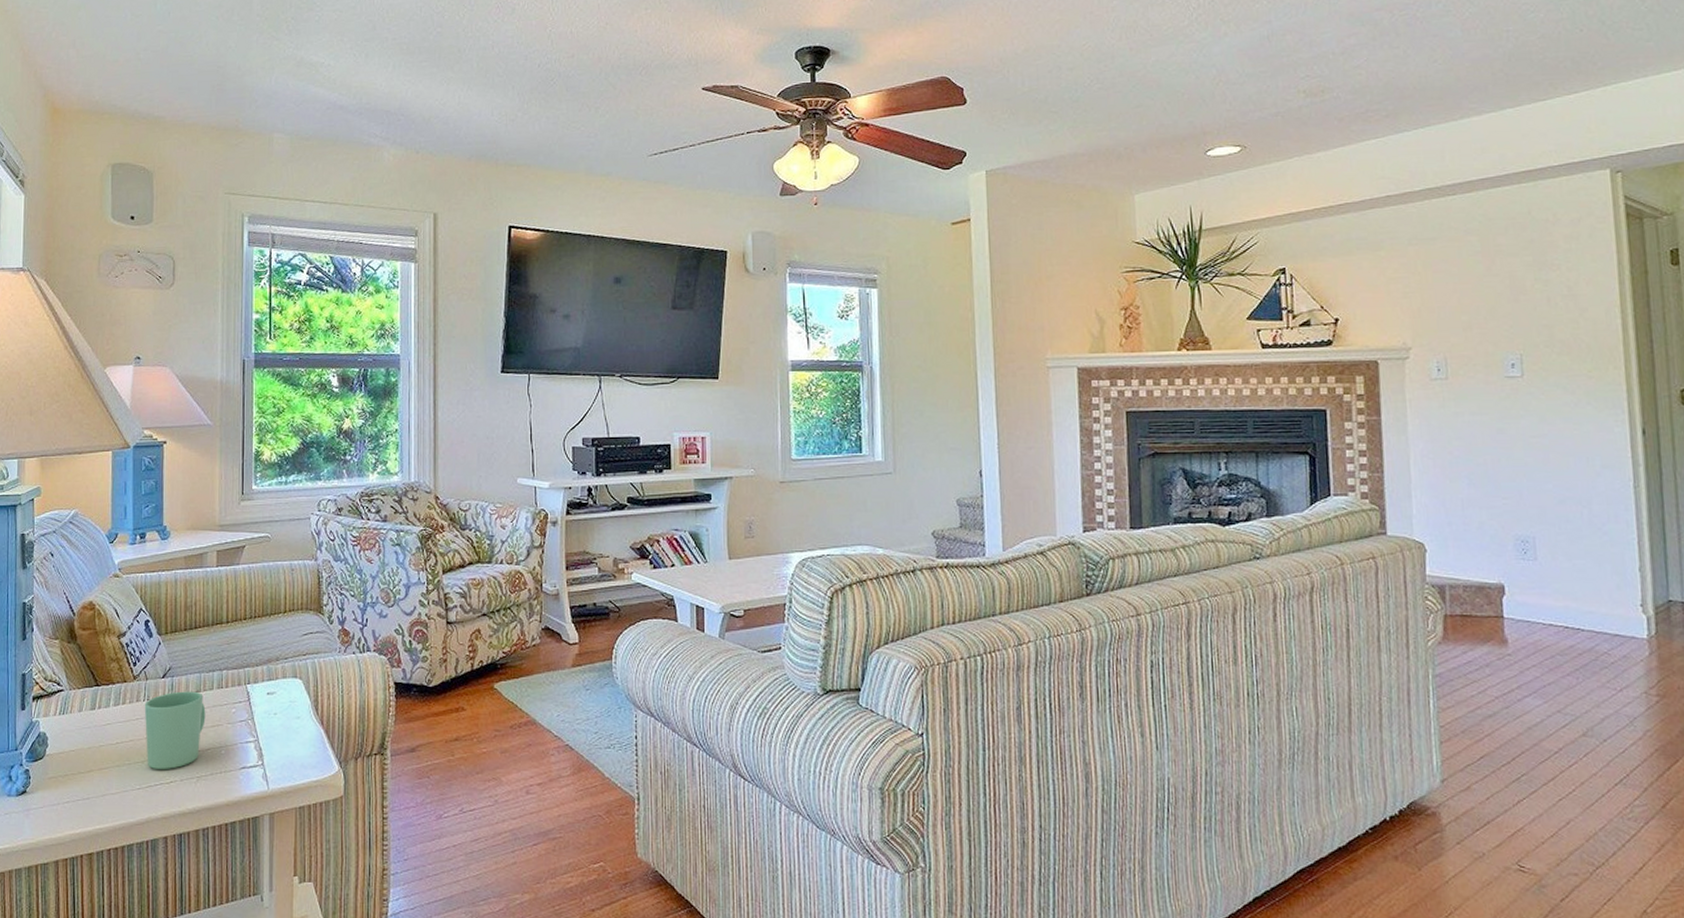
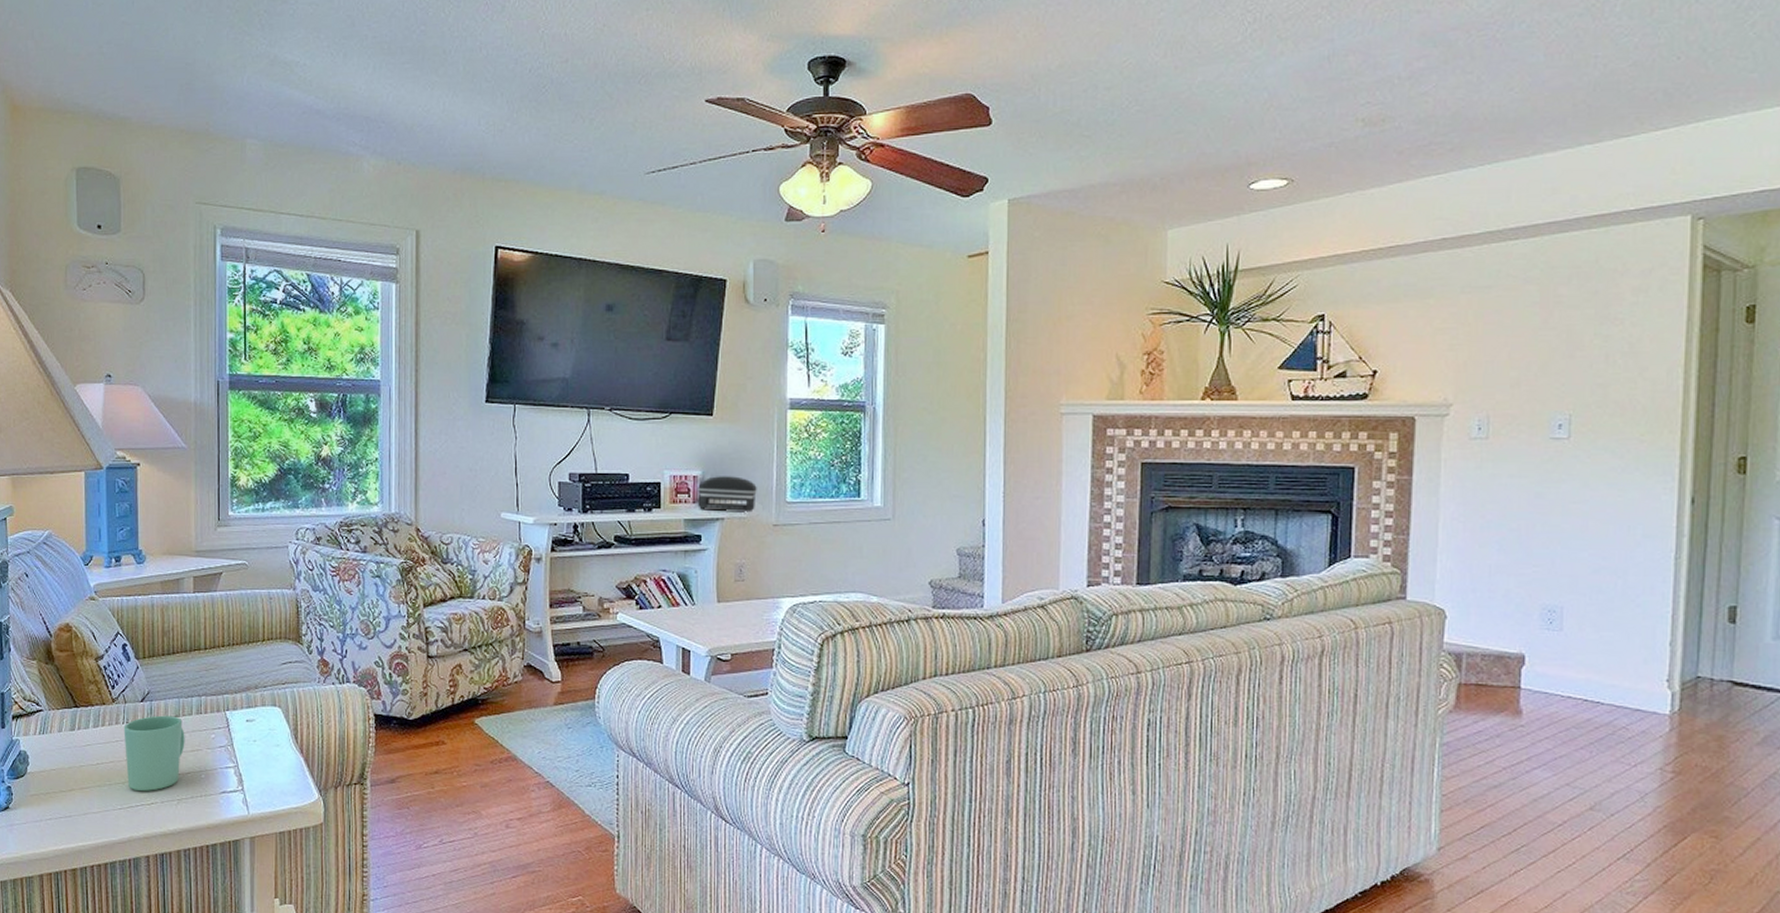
wireless router: none [706,436,763,471] -> present [698,476,757,513]

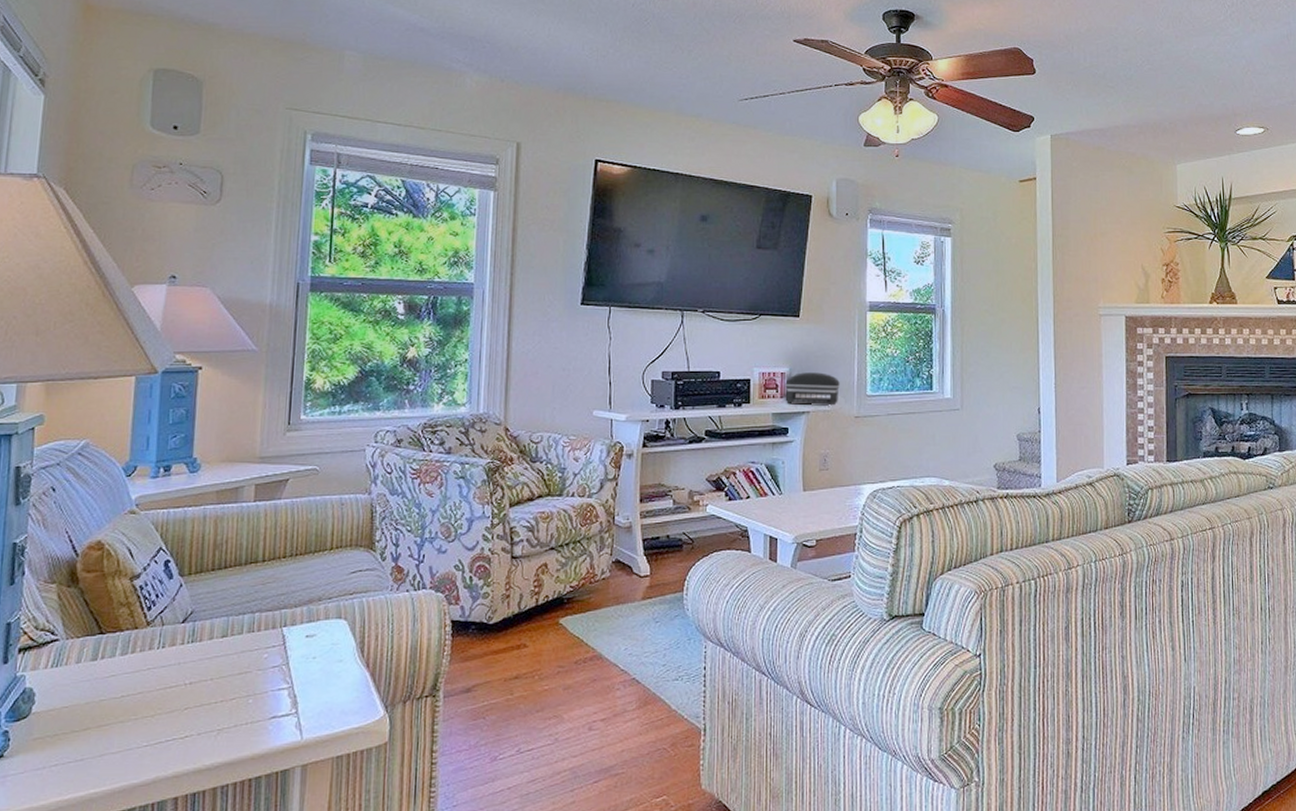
mug: present [123,715,185,791] -> none [157,636,233,723]

